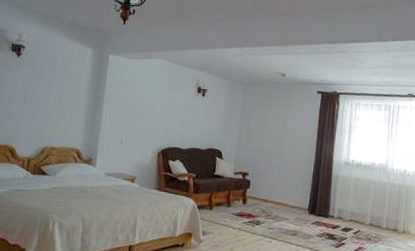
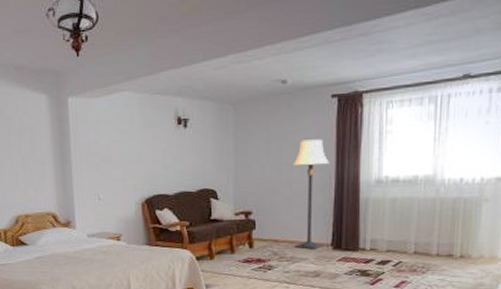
lamp: none [279,122,312,212] -> present [292,139,329,250]

